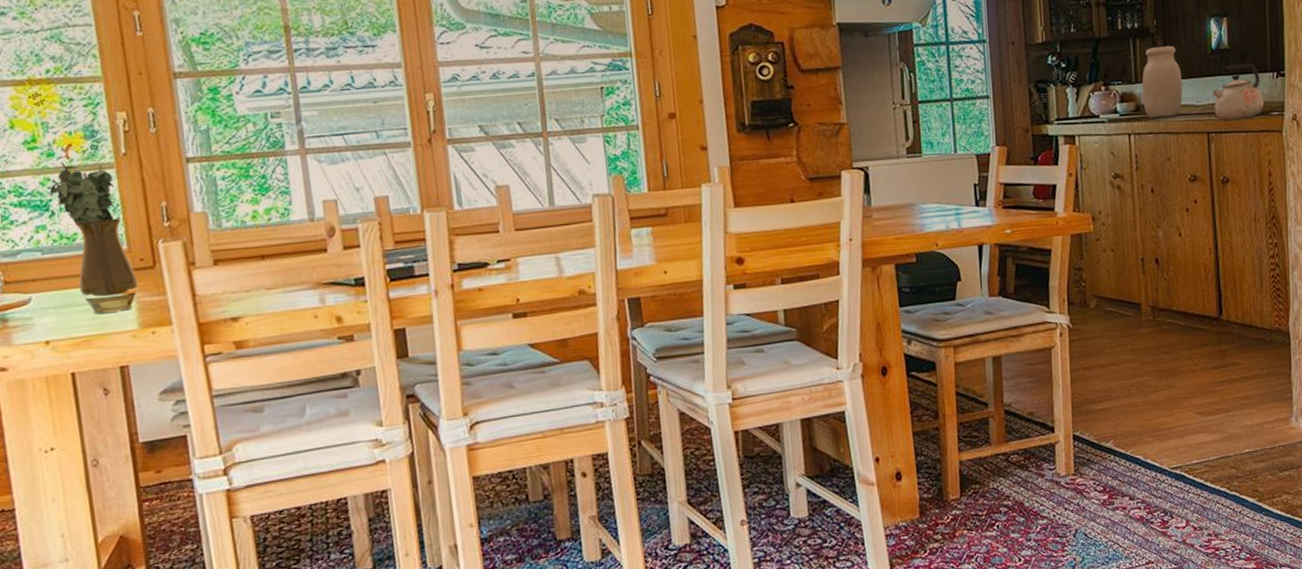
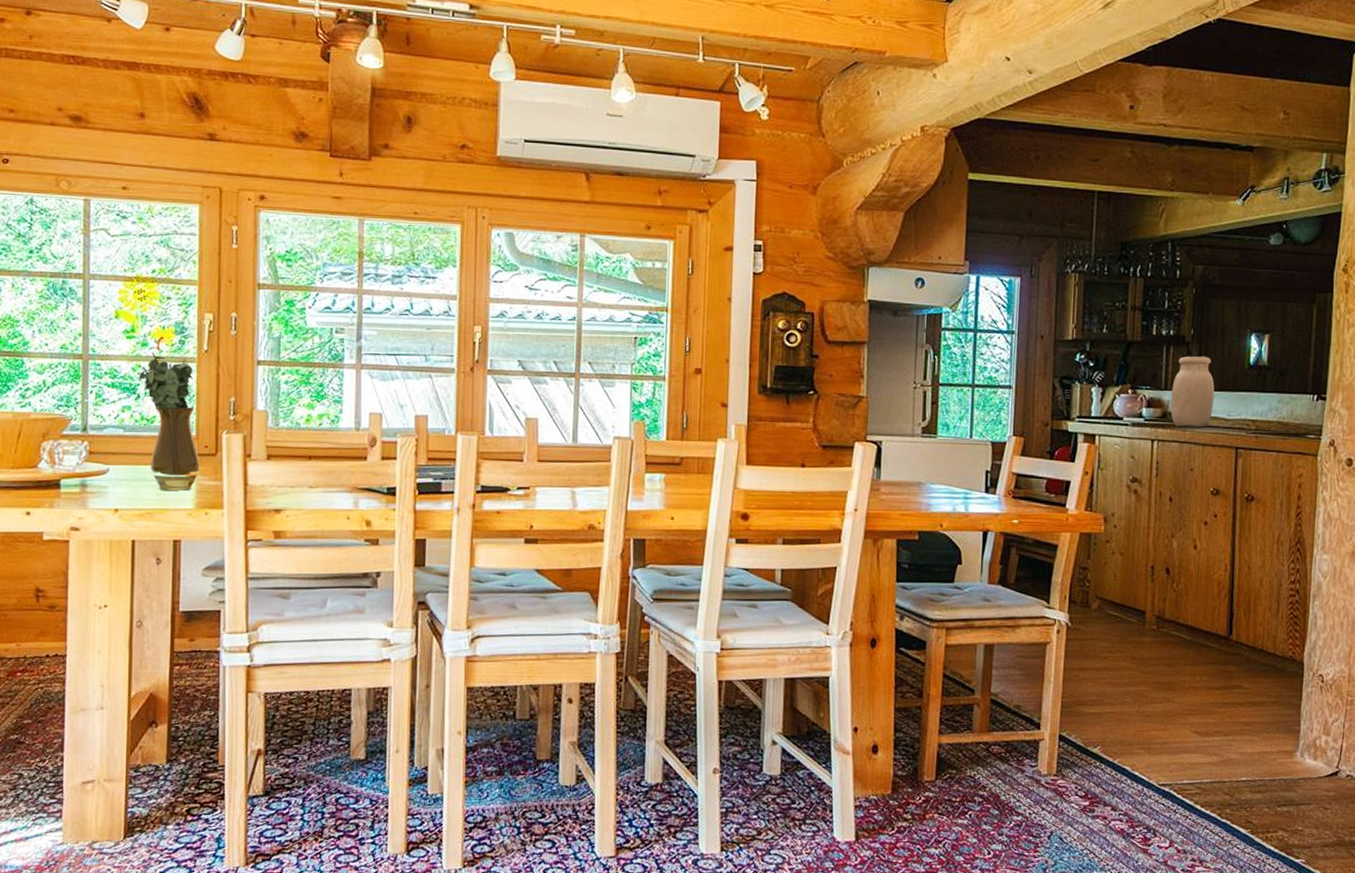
kettle: present [1213,63,1264,121] -> none [1246,382,1301,439]

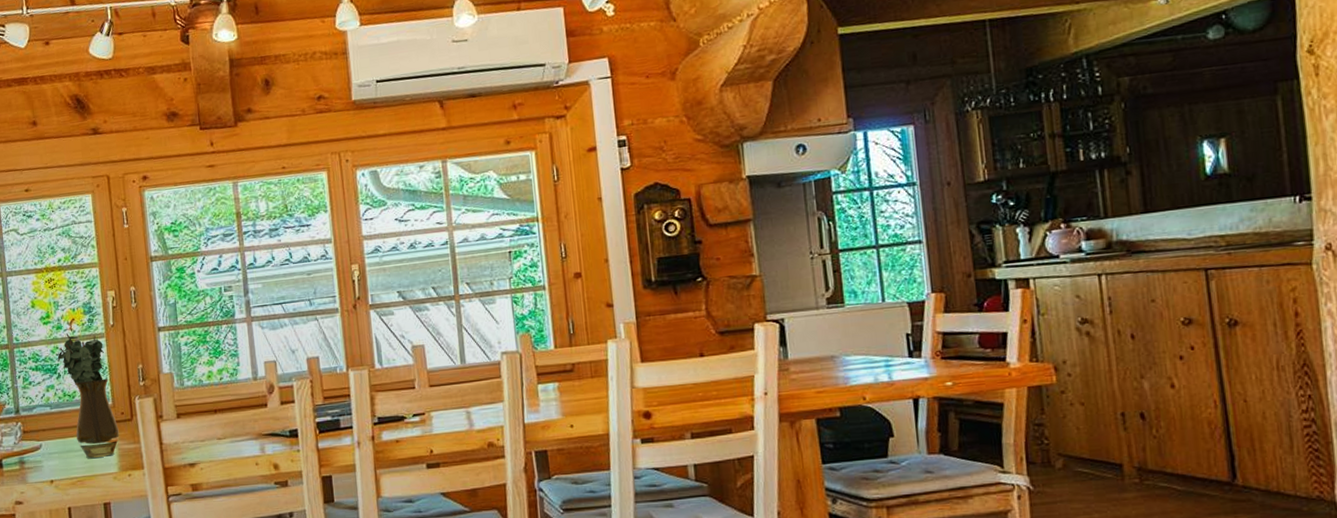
jar: present [1170,356,1215,428] -> none [1113,174,1169,257]

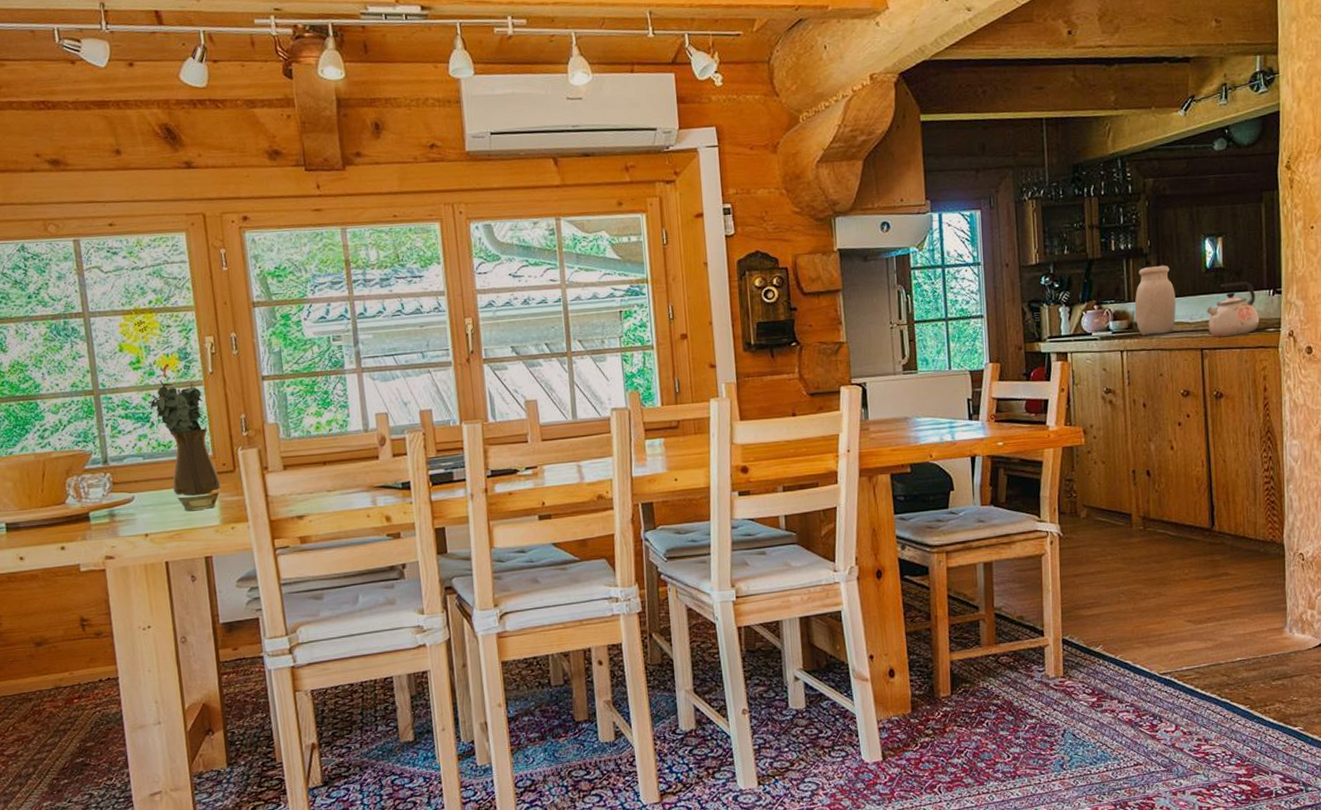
jar: none [1113,174,1169,257] -> present [1134,265,1176,336]
kettle: none [1210,188,1284,255] -> present [1207,281,1260,338]

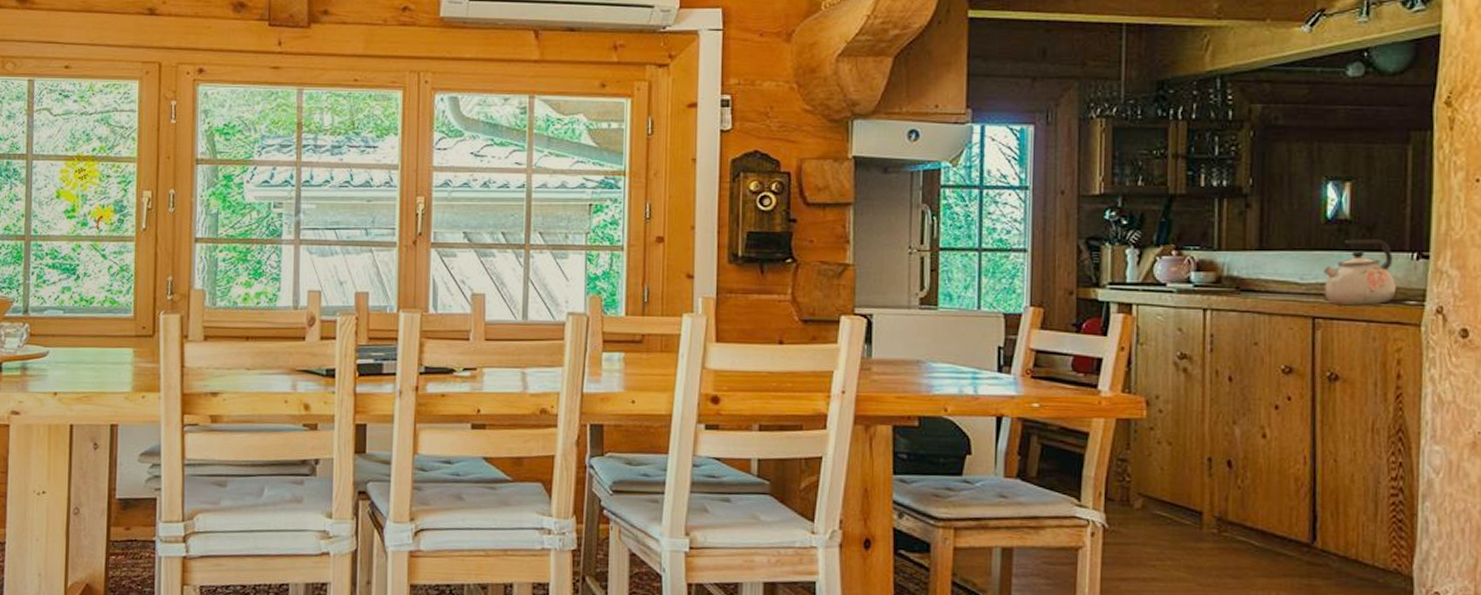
vase: present [150,380,221,511] -> none [78,232,137,374]
jar: present [1134,265,1176,336] -> none [1225,209,1282,295]

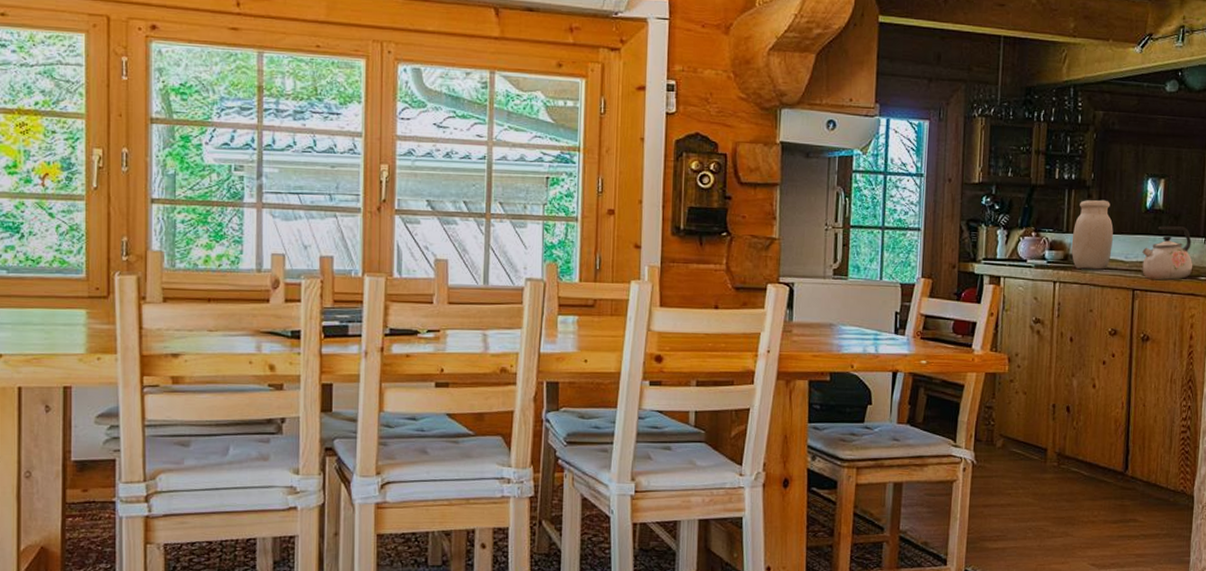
jar: none [1225,209,1282,295] -> present [1071,199,1113,270]

